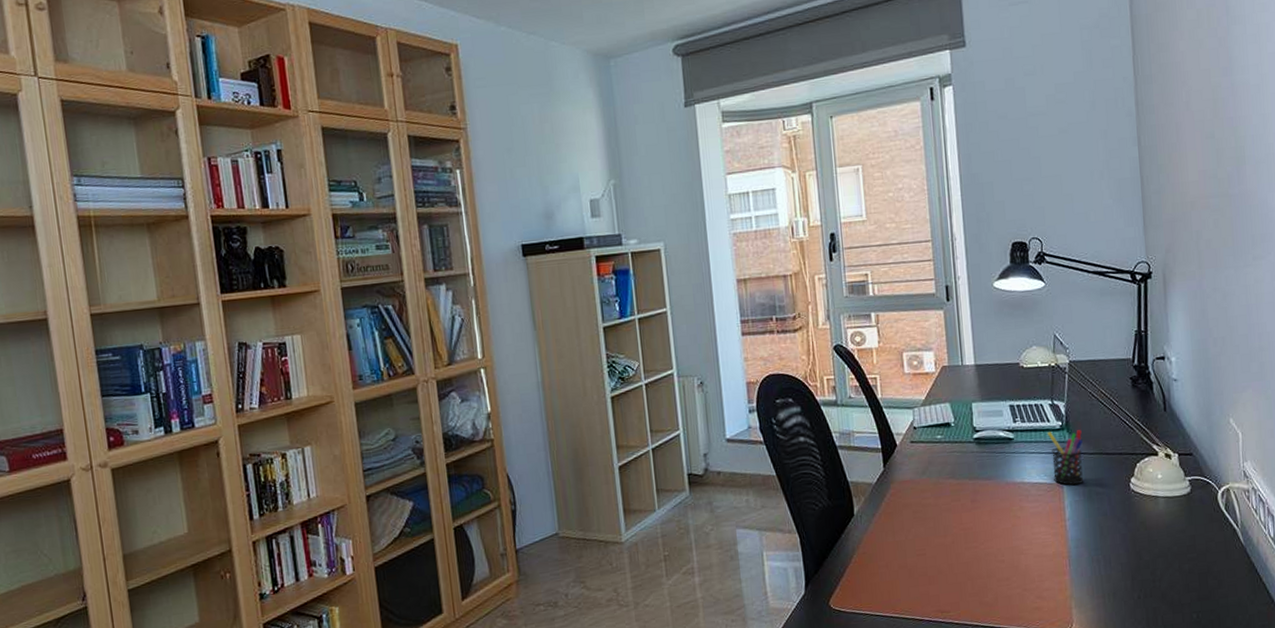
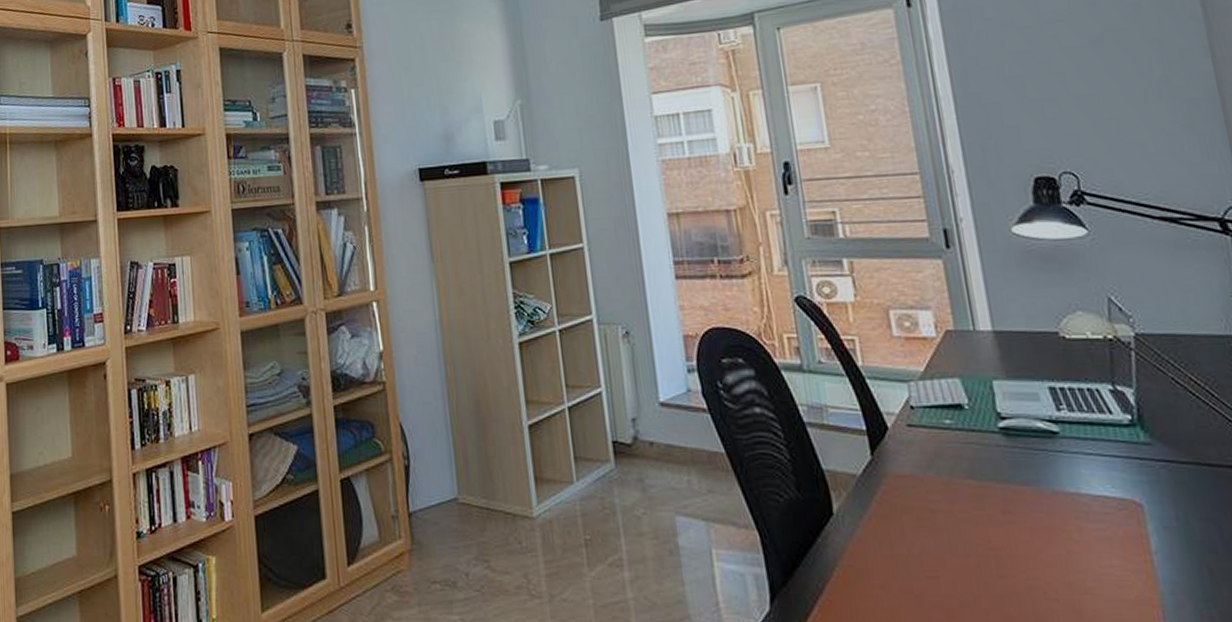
pen holder: present [1047,430,1084,485] -> none [1109,427,1176,504]

